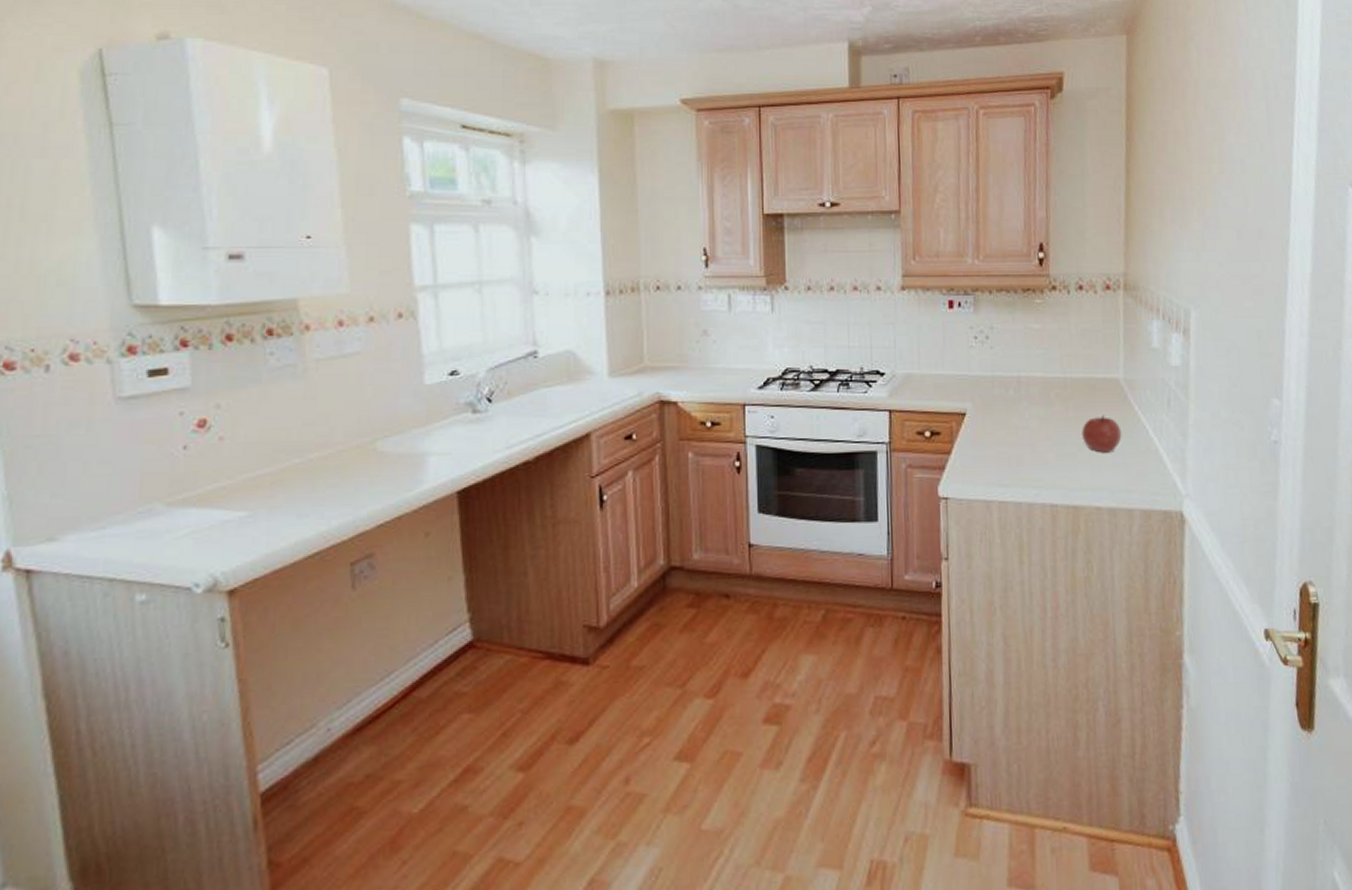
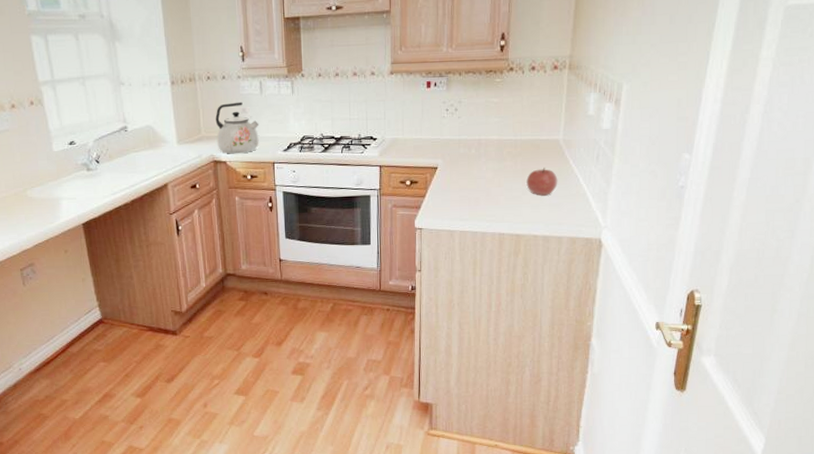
kettle: none [665,320,726,392] -> present [215,102,259,154]

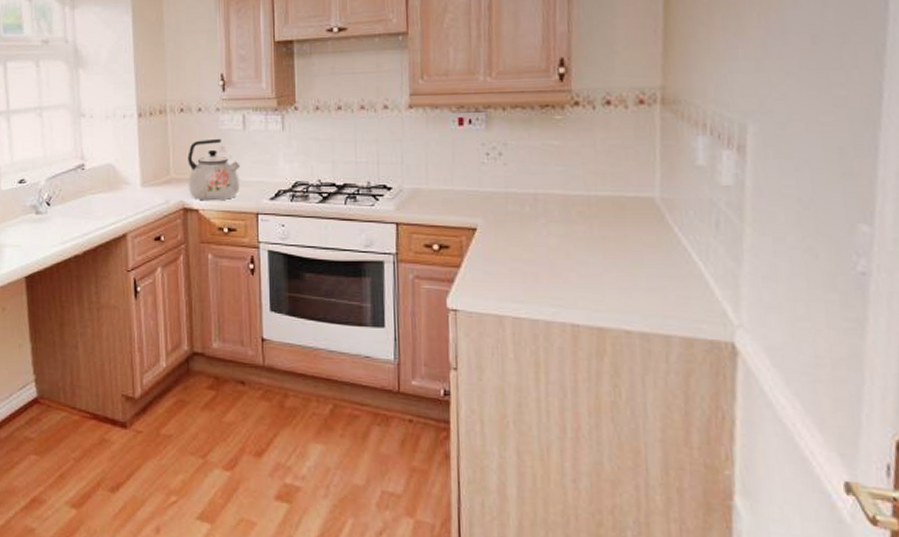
fruit: present [526,168,558,196] -> none [608,236,658,275]

